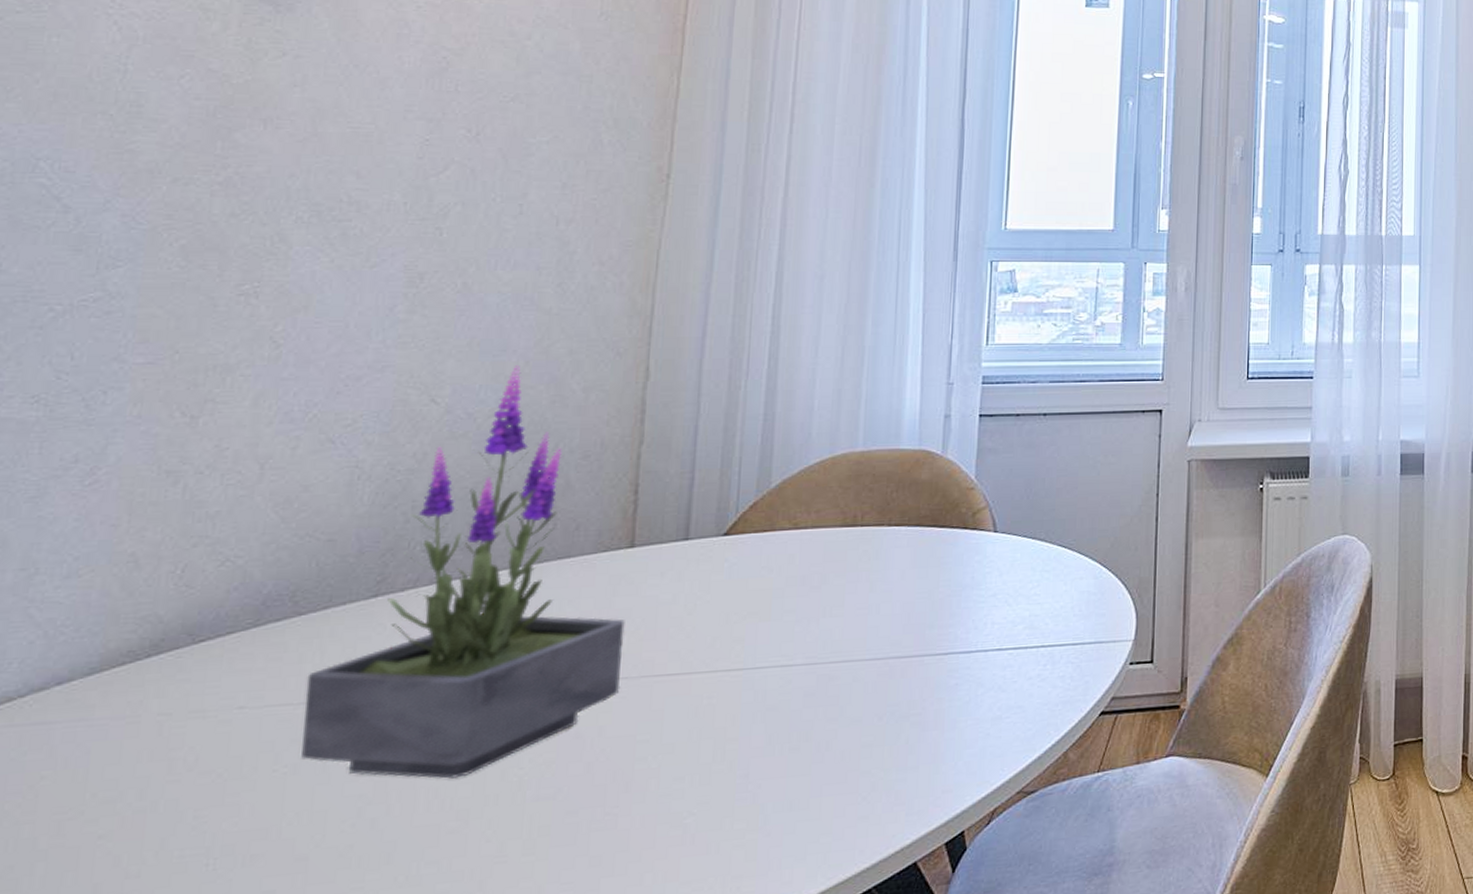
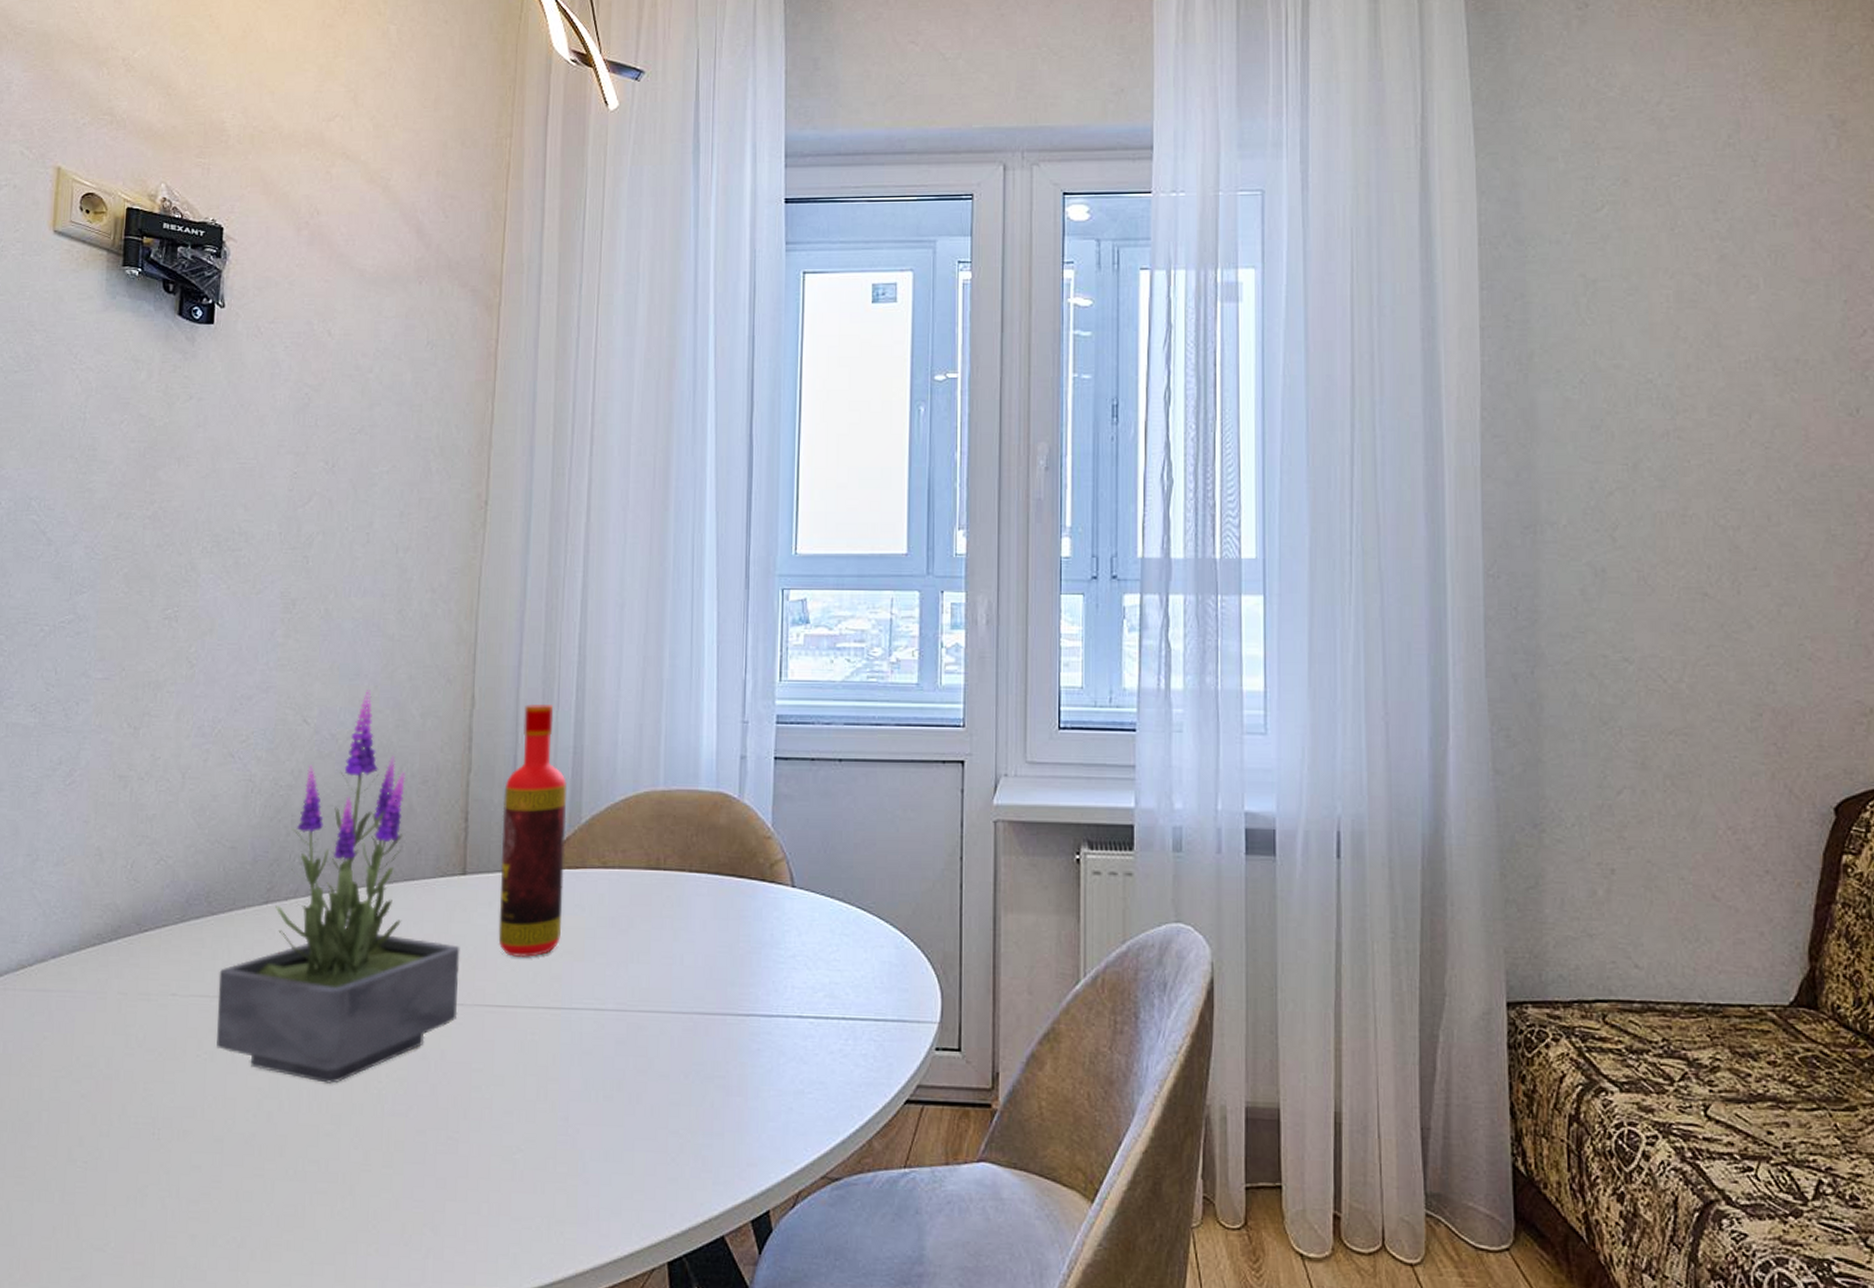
bottle: none [671,373,755,624] -> present [498,703,567,957]

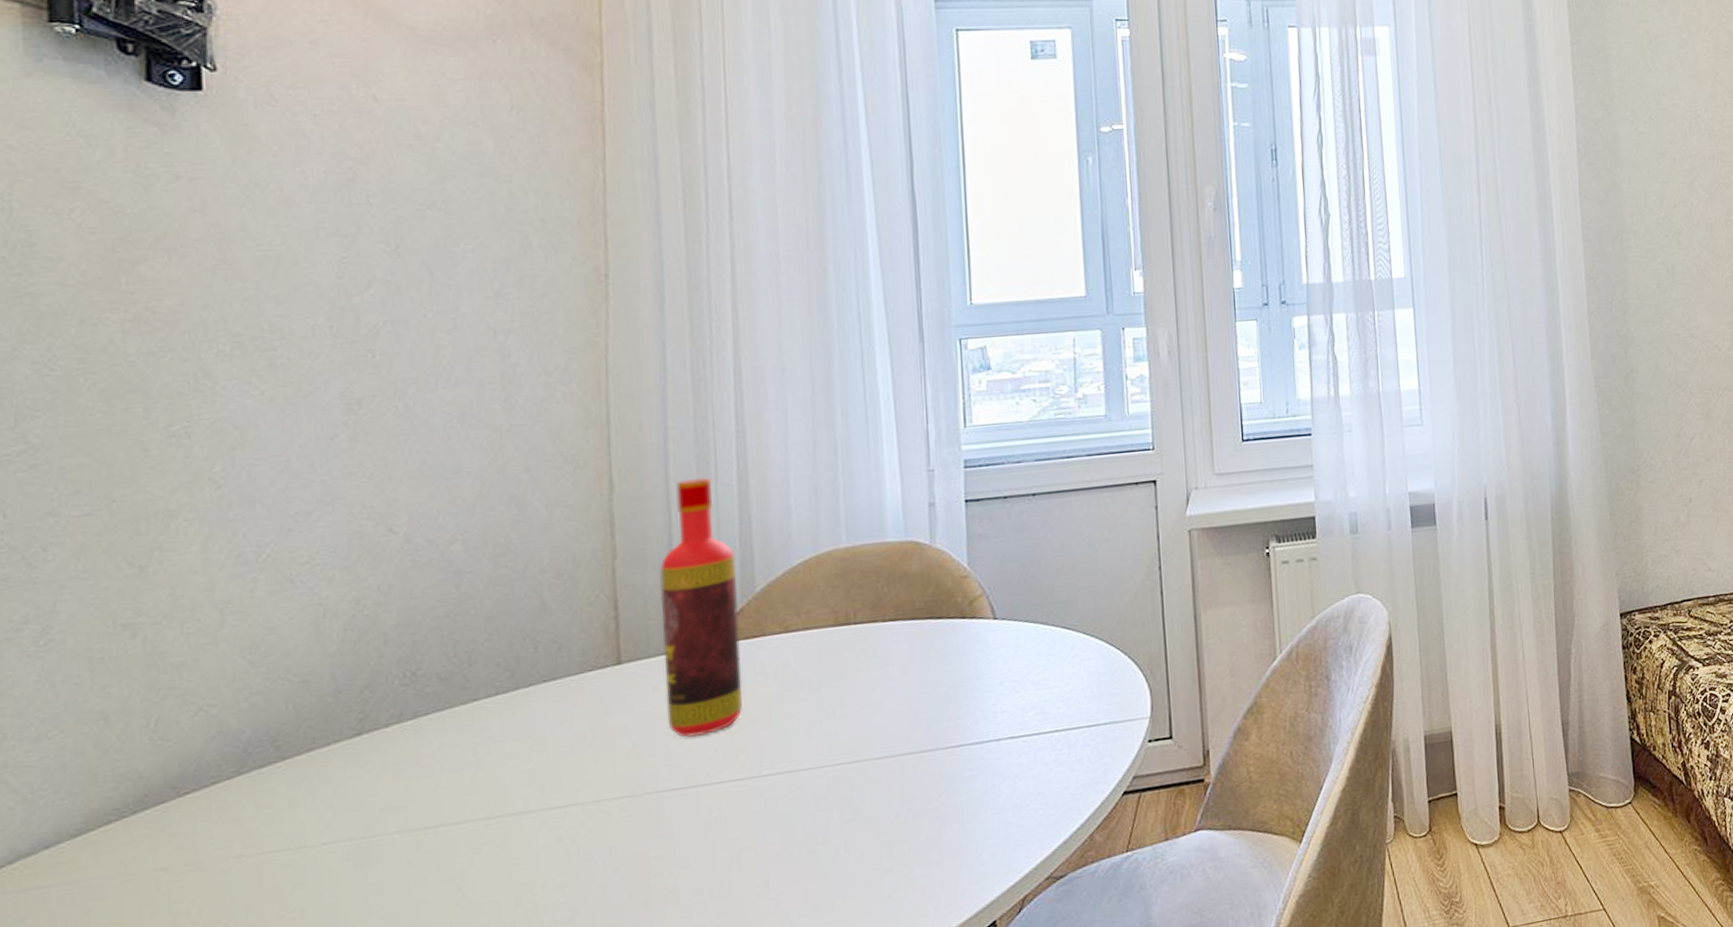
potted plant: present [216,689,460,1083] -> none [301,487,626,914]

